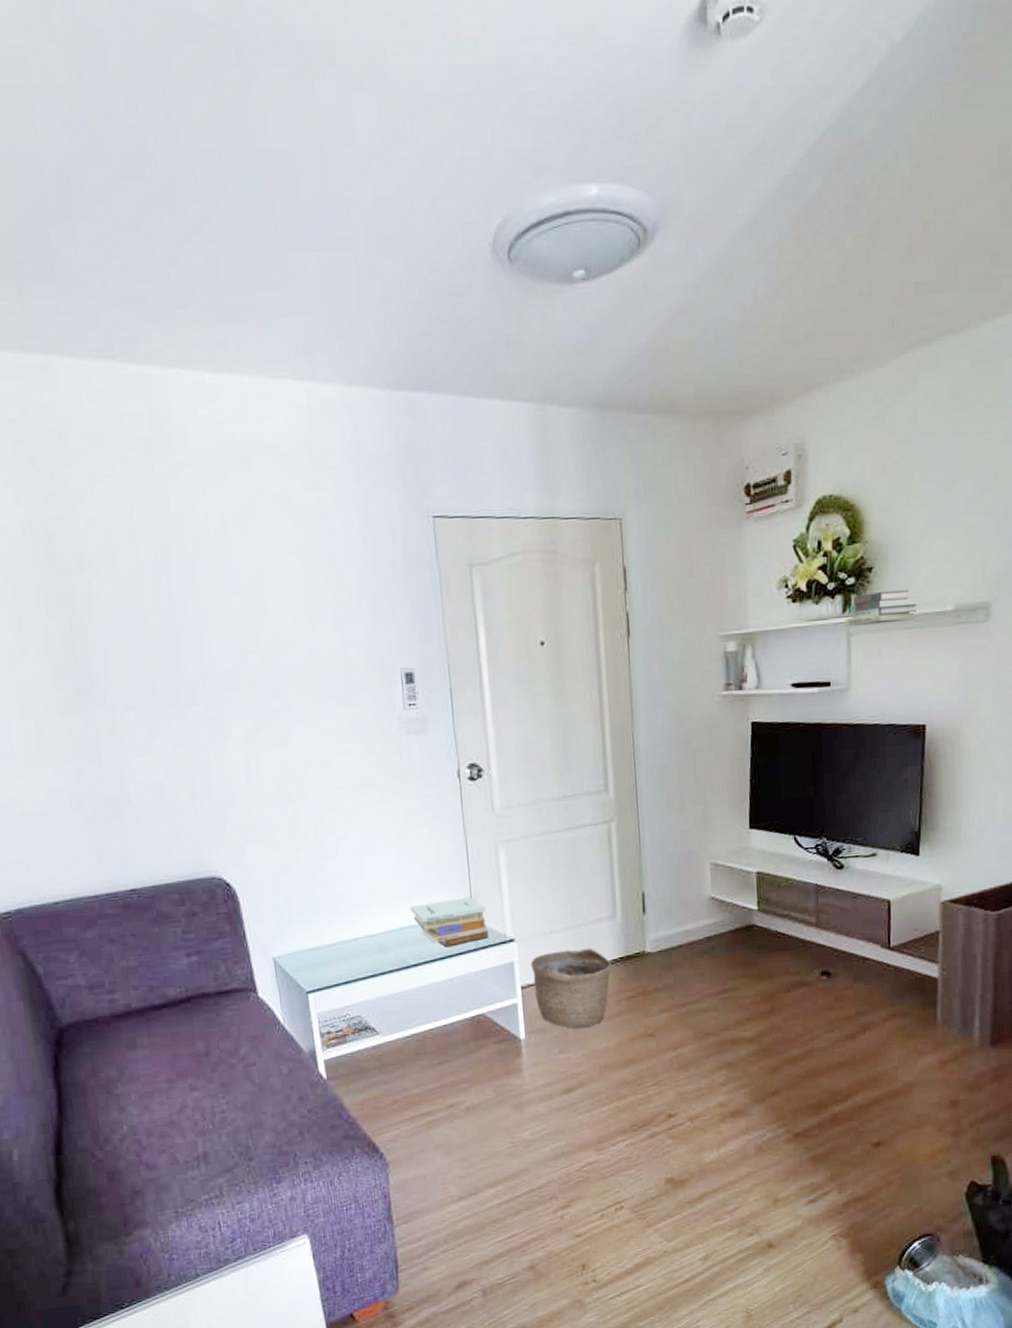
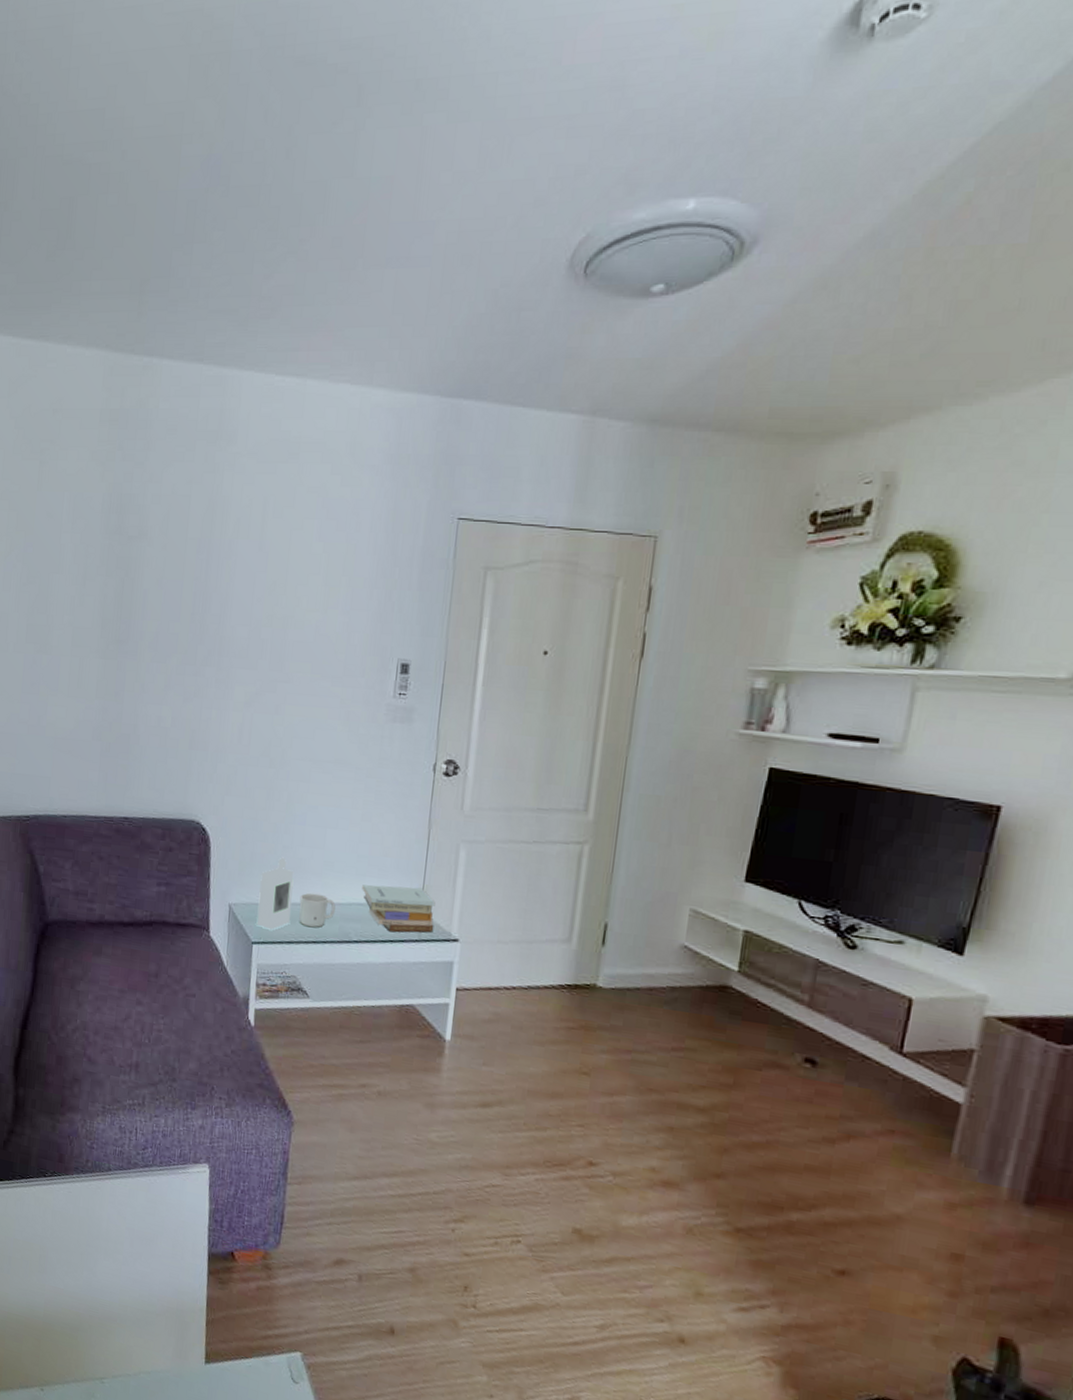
tissue box: none [302,895,344,975] -> present [256,857,294,930]
mug: none [348,925,388,962] -> present [299,893,336,928]
basket: present [530,948,612,1028] -> none [469,961,557,1047]
books: present [845,589,920,626] -> none [912,645,1021,683]

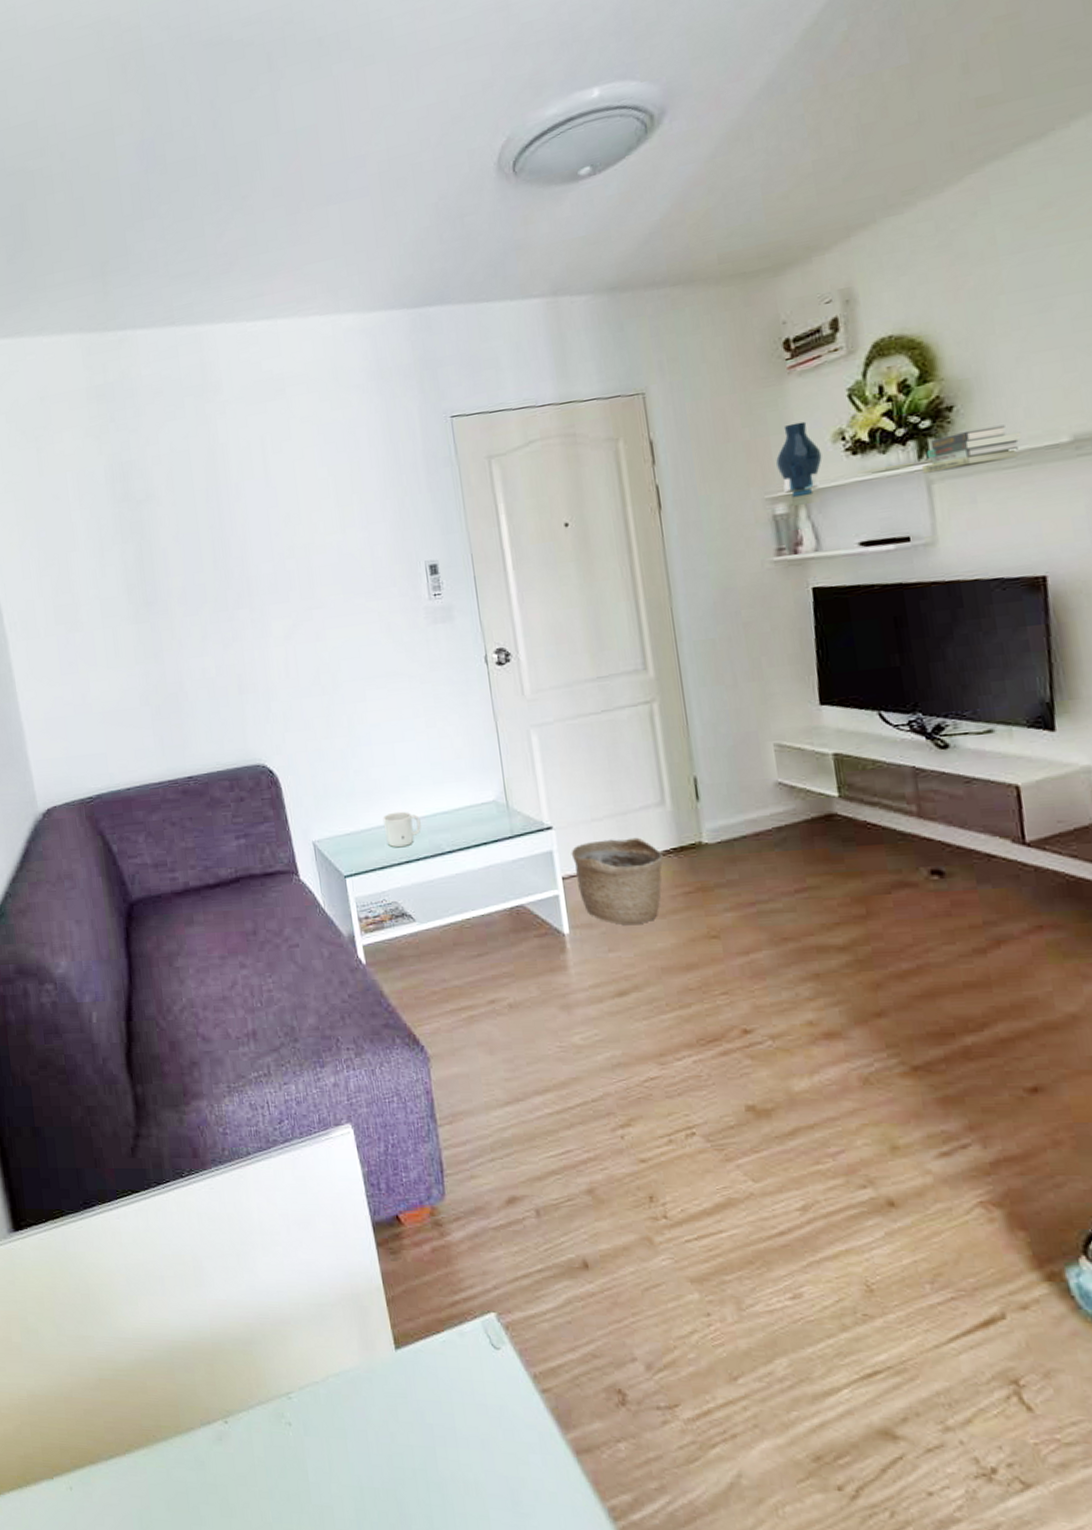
tissue box: present [256,857,294,930] -> none [338,782,379,859]
books: present [362,885,436,933] -> none [442,782,525,835]
basket: none [469,961,557,1047] -> present [571,837,664,925]
vase: none [767,600,817,676] -> present [775,421,822,498]
books: none [912,645,1021,683] -> present [922,424,1022,474]

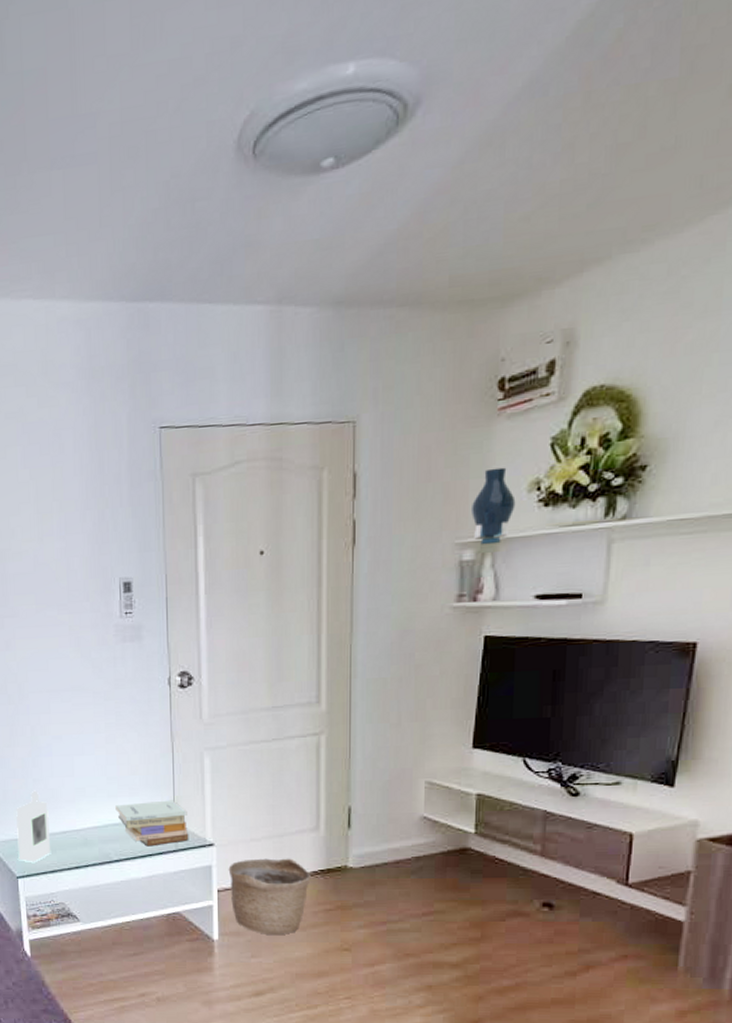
tissue box: none [338,782,379,859] -> present [16,790,51,862]
mug: present [382,811,422,848] -> none [57,820,93,854]
books: none [442,782,525,835] -> present [115,800,189,847]
books: present [922,424,1022,474] -> none [607,489,704,532]

